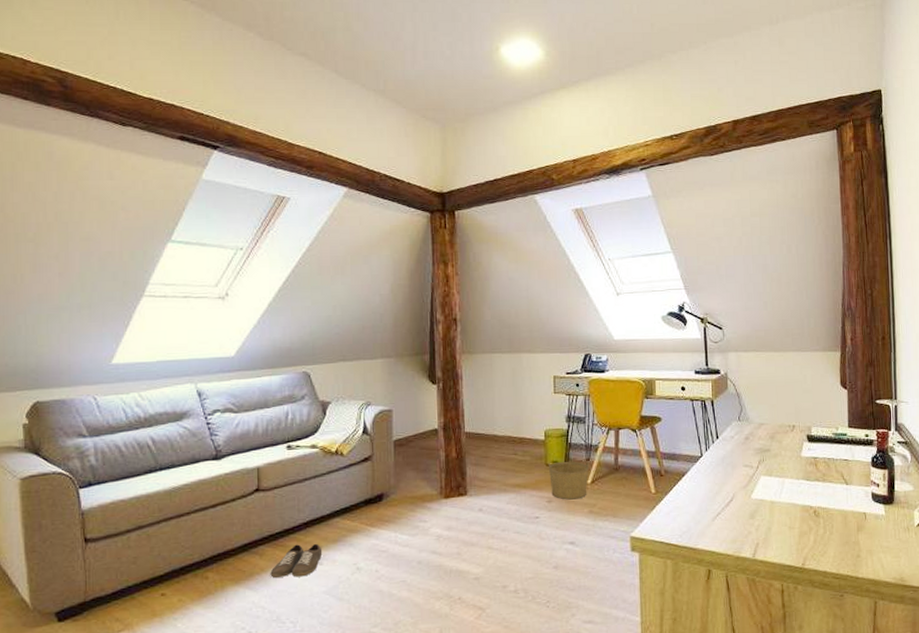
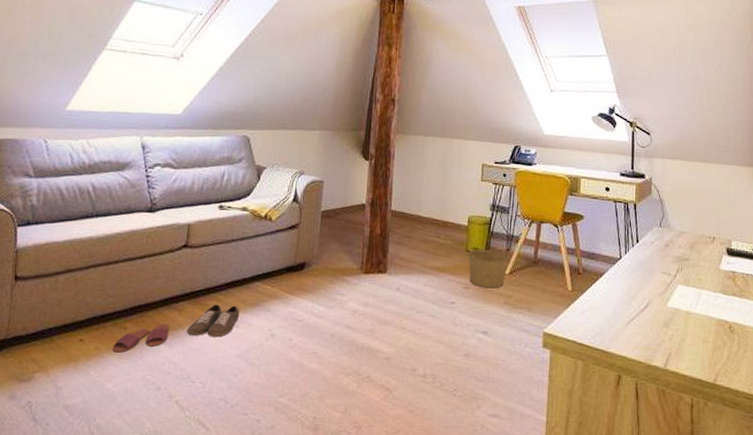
slippers: none [197,569,252,603] -> present [113,323,169,353]

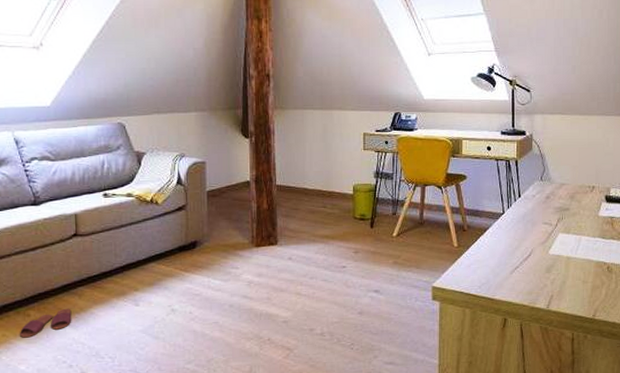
shoe: present [186,304,240,338] -> none [89,286,139,318]
basket: present [468,249,509,289] -> none [356,215,395,251]

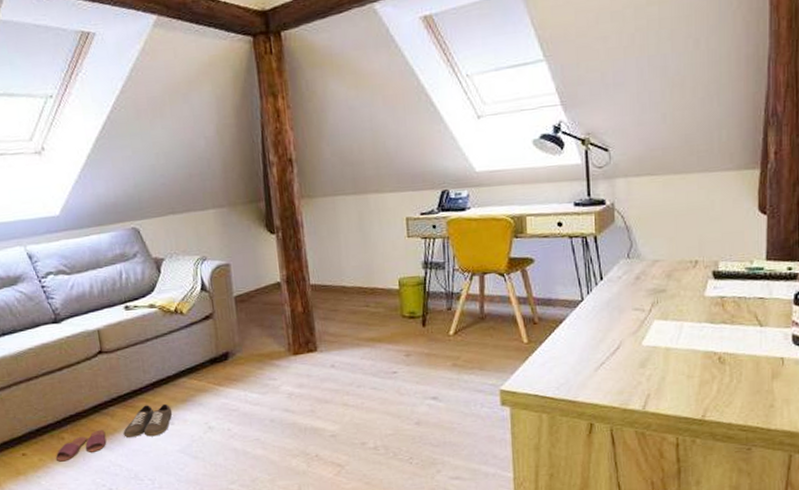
shoe: none [89,286,139,318] -> present [123,403,173,438]

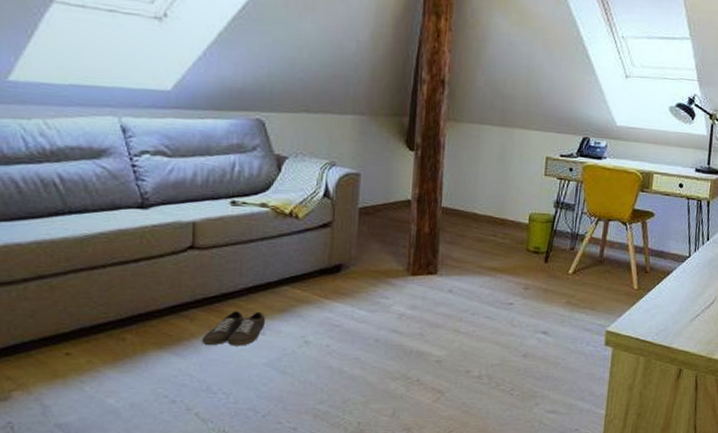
slippers: present [56,429,107,462] -> none [111,333,180,366]

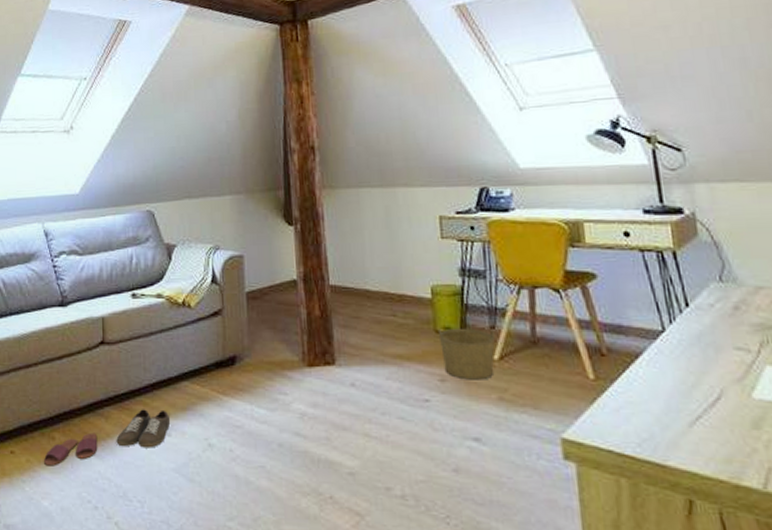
slippers: none [111,333,180,366] -> present [44,432,98,466]
basket: none [529,248,573,289] -> present [438,328,495,380]

